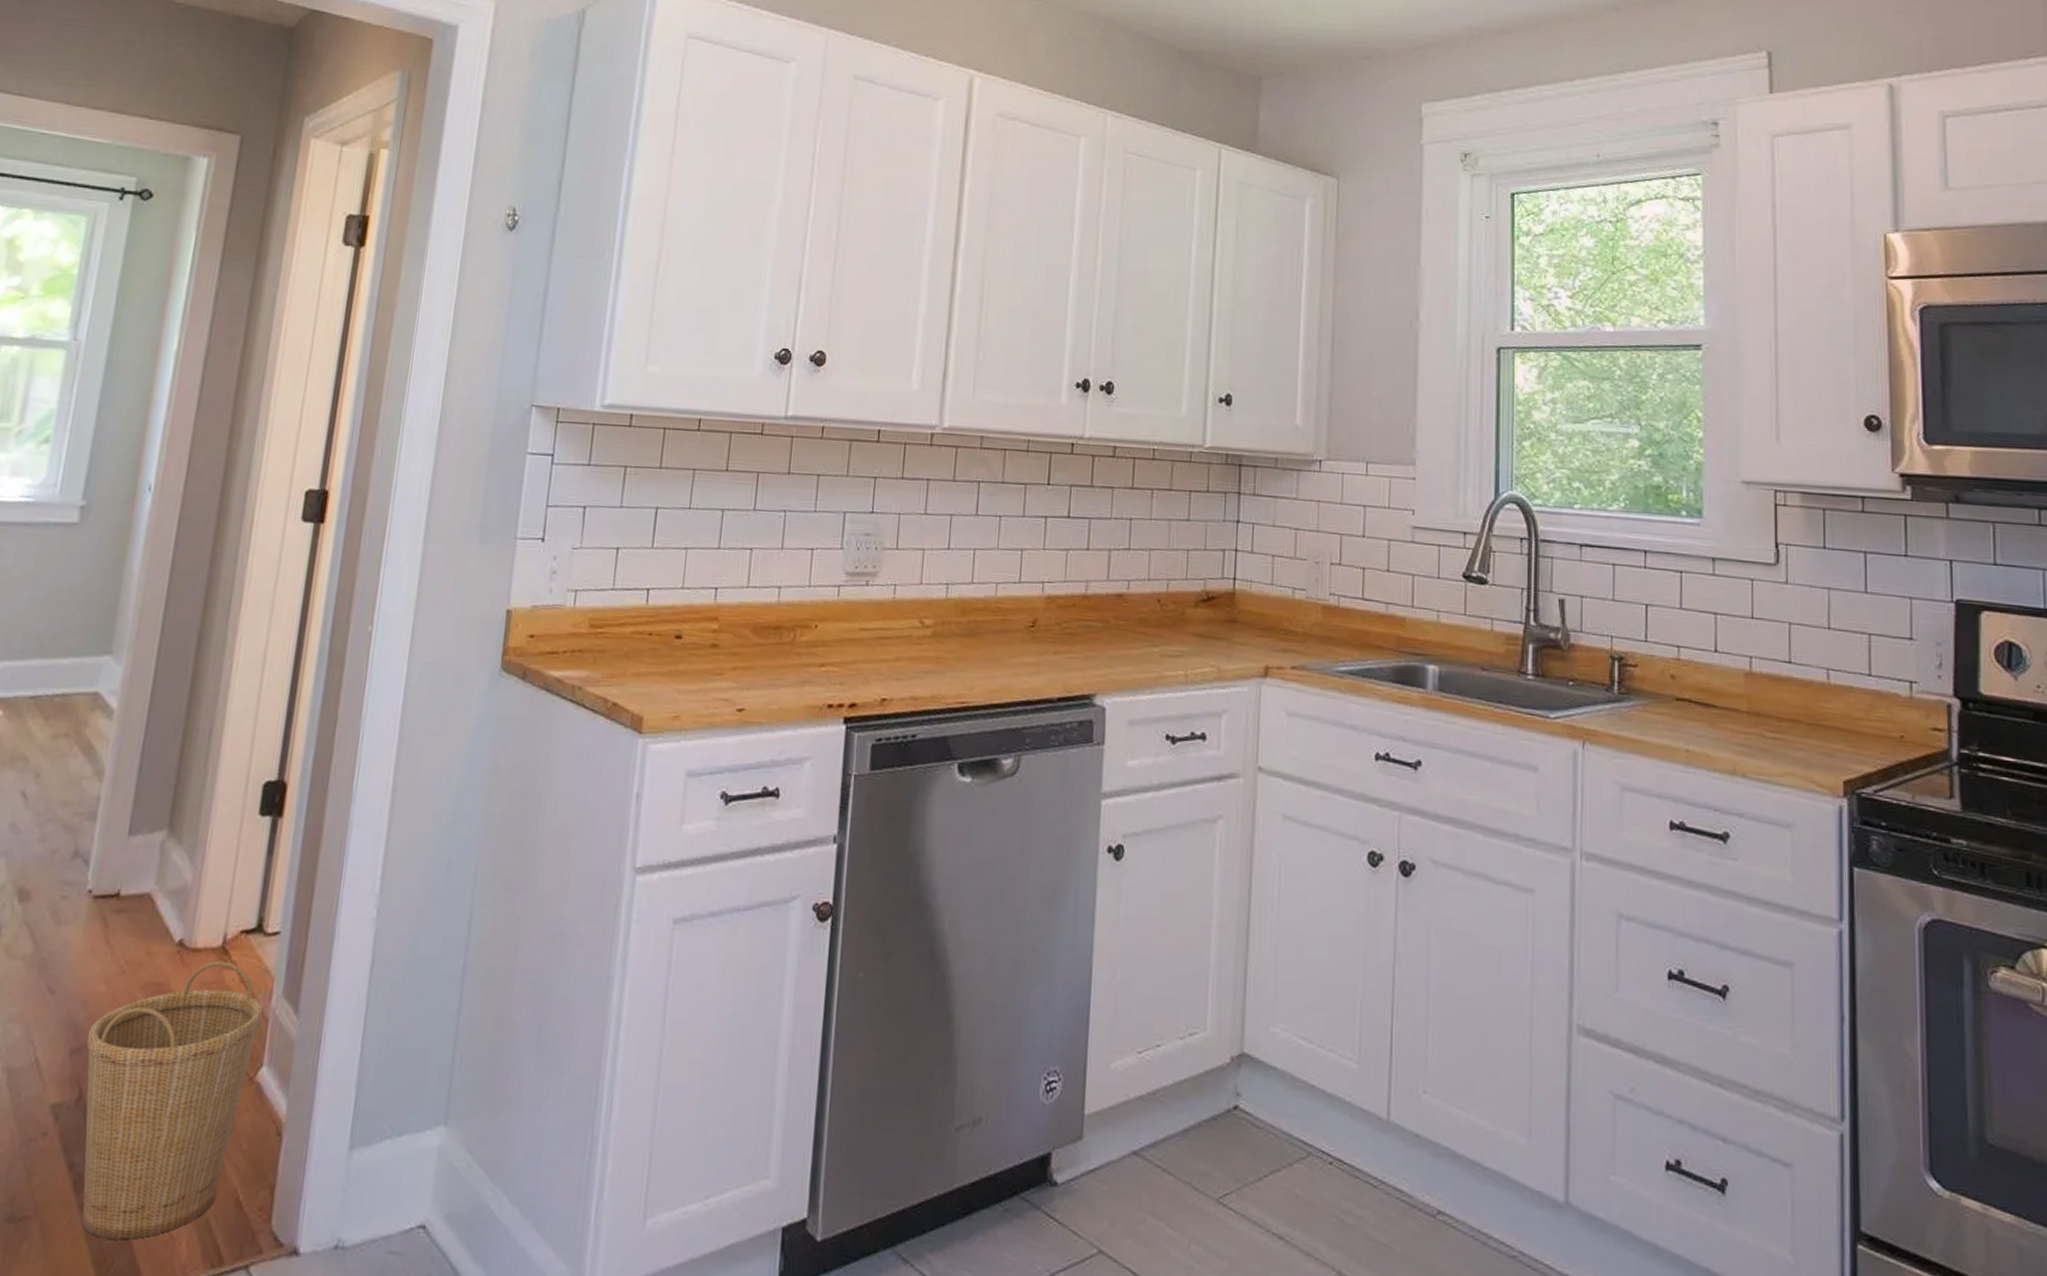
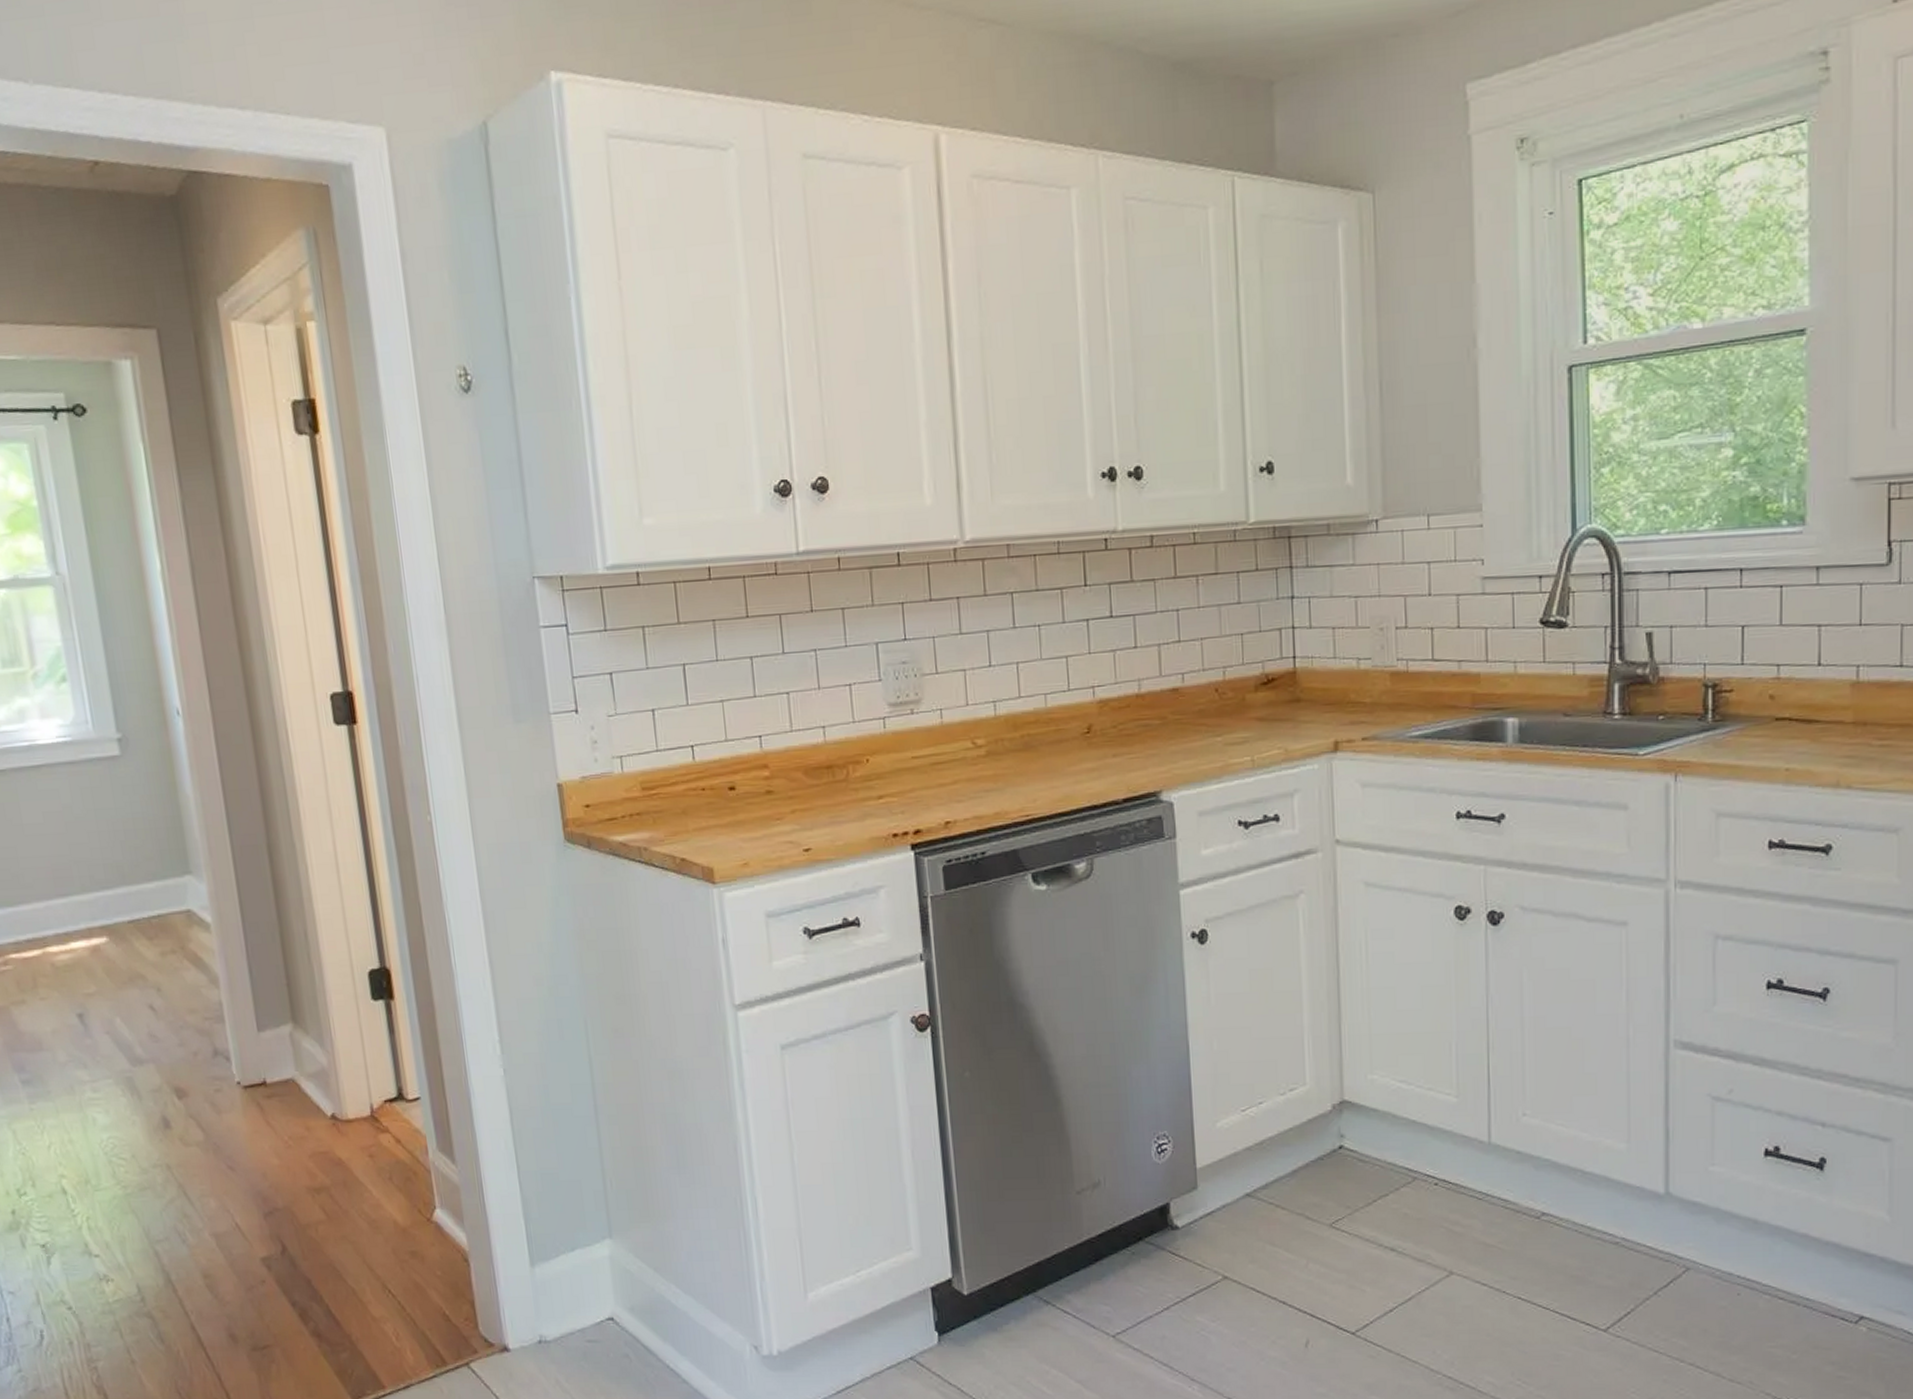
basket: present [82,960,263,1240] -> none [274,1127,426,1355]

